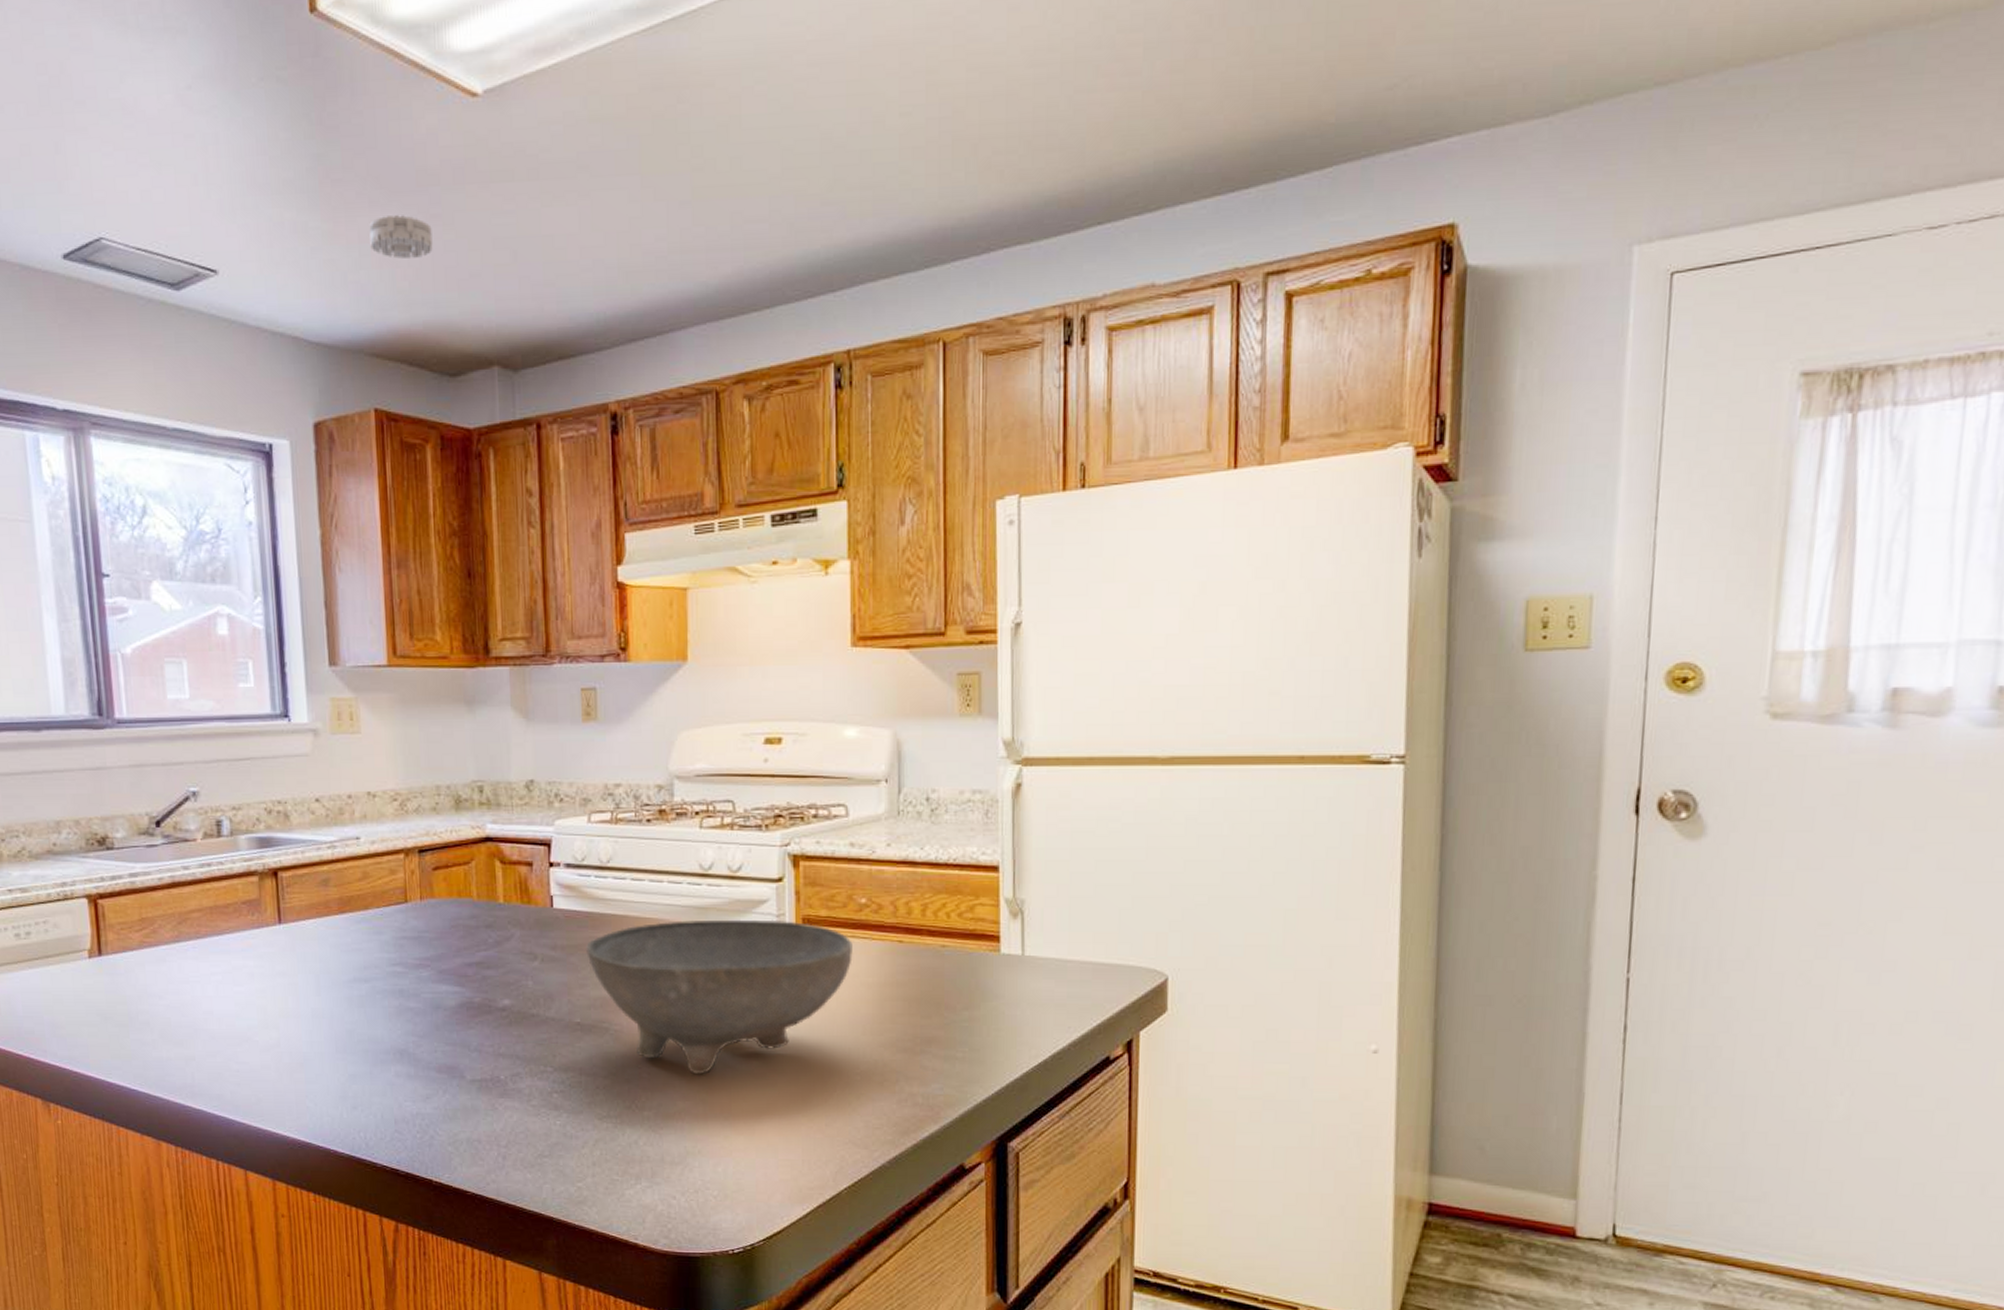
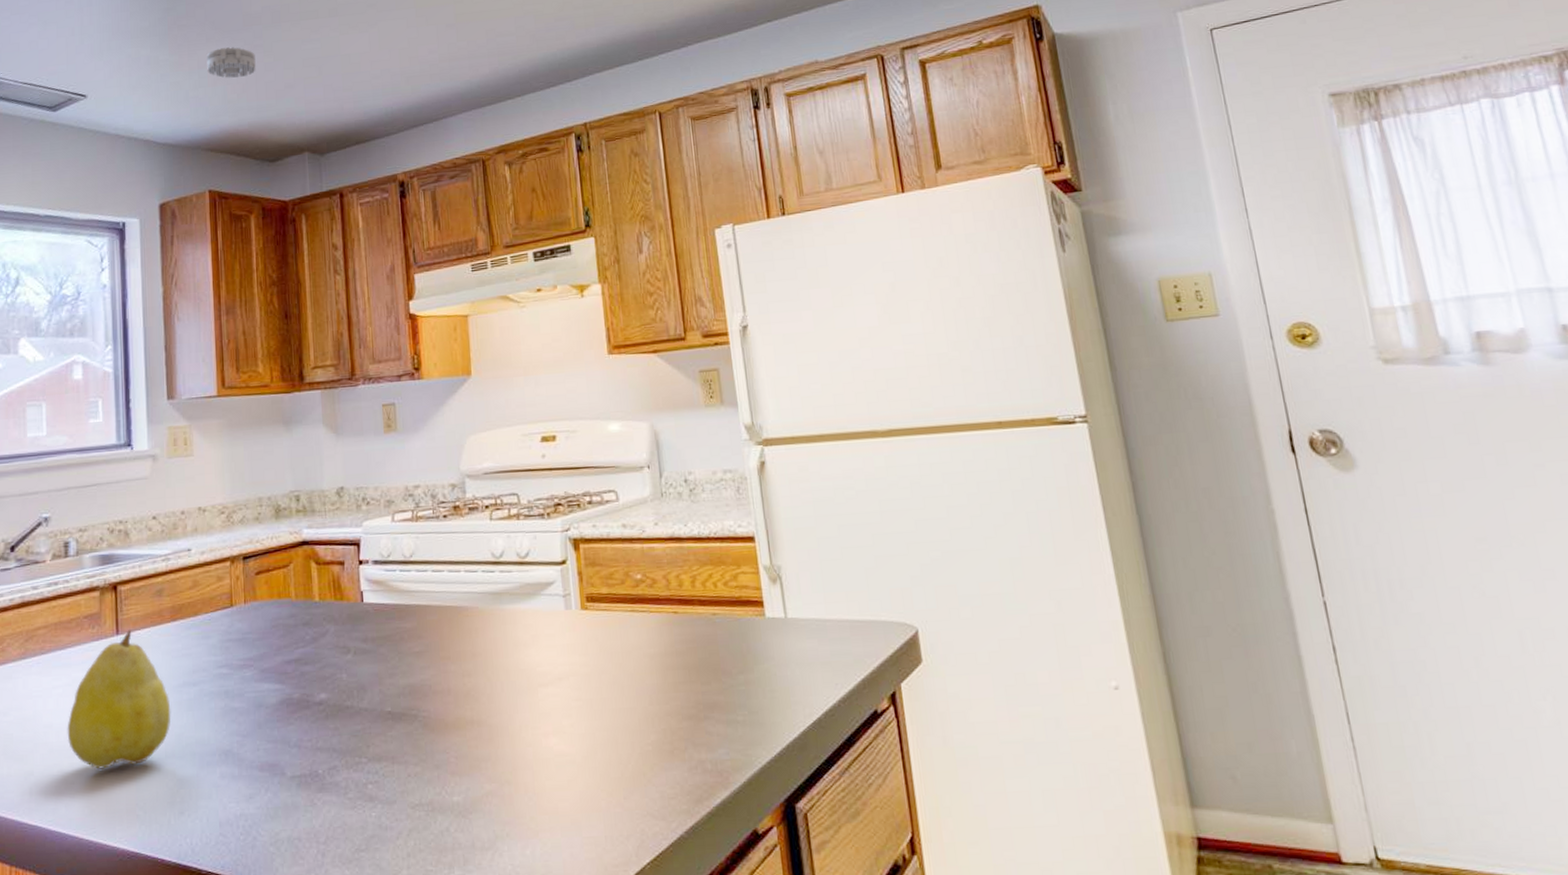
fruit: none [228,918,341,1059] -> present [67,628,171,769]
bowl: present [585,919,853,1075] -> none [393,599,634,756]

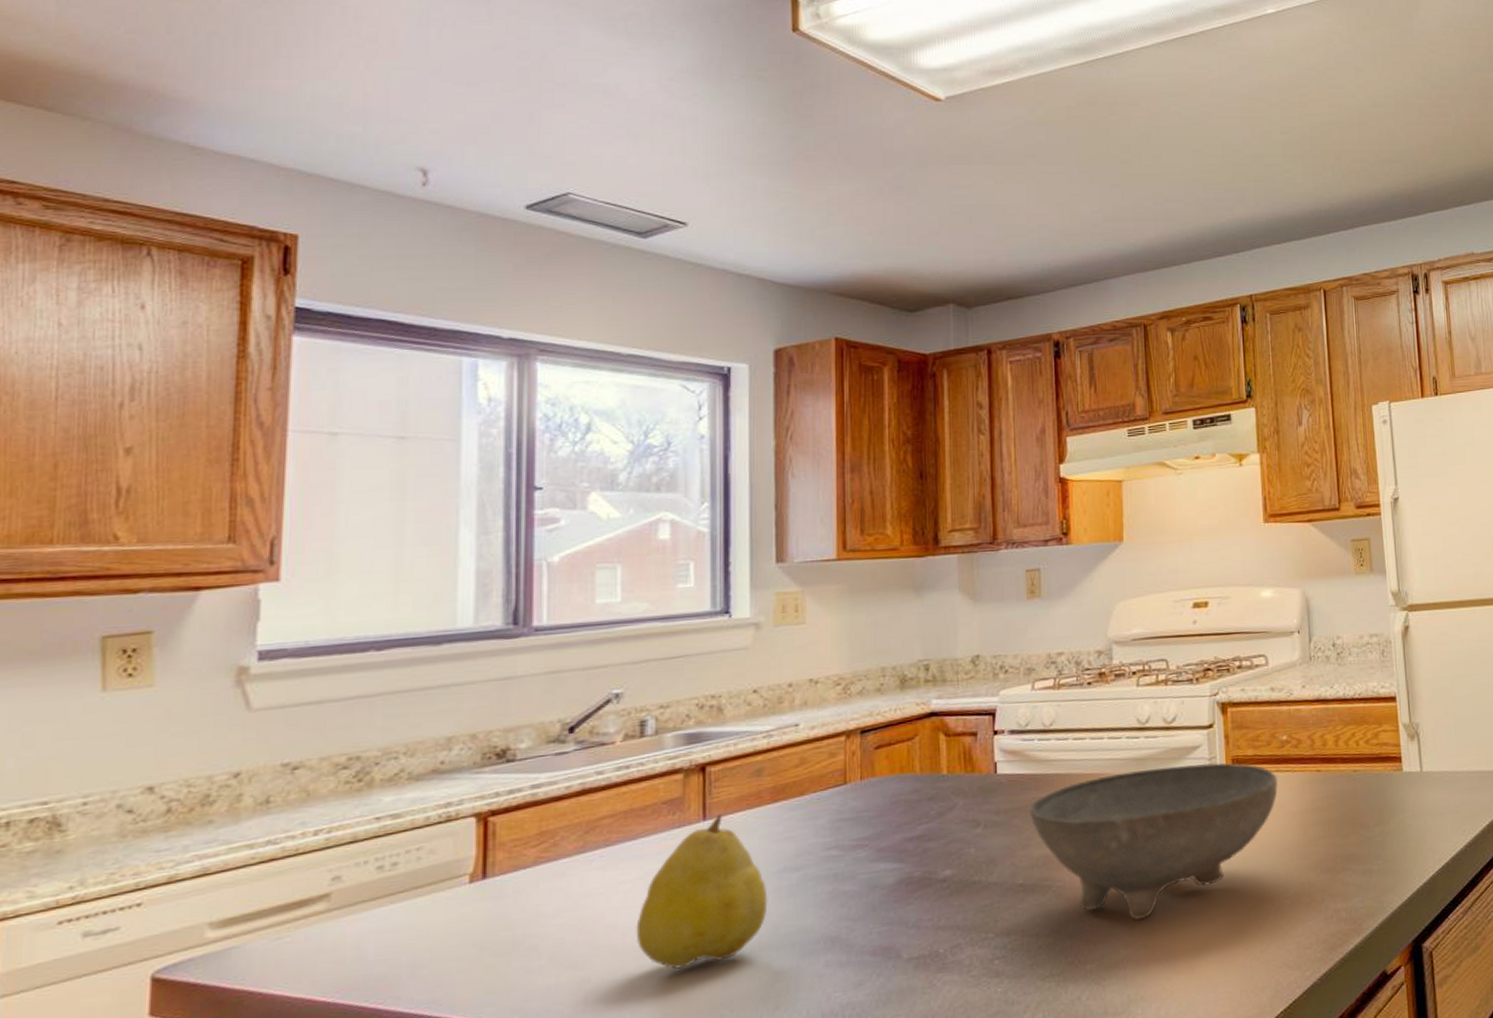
smoke detector: present [206,47,256,78] -> none [838,185,896,218]
bowl: none [393,599,634,756] -> present [1028,762,1278,920]

